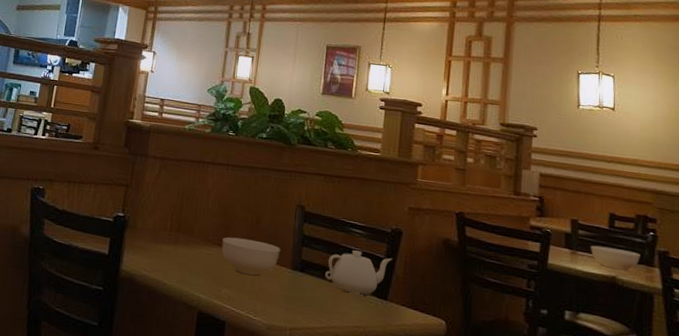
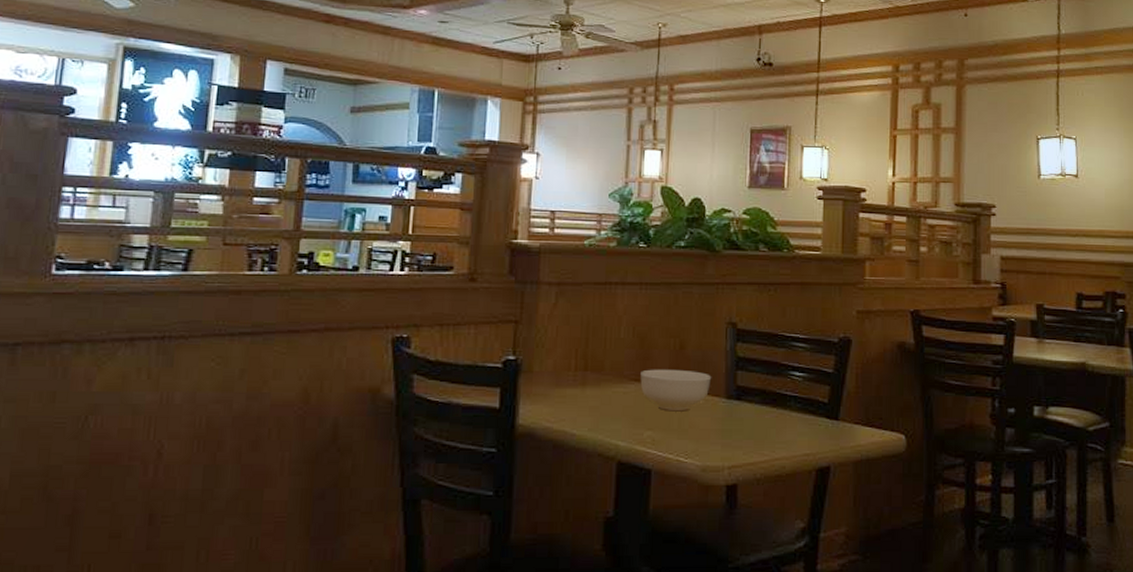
teapot: present [325,250,393,295] -> none [766,368,842,418]
bowl: present [590,245,640,271] -> none [1057,330,1110,355]

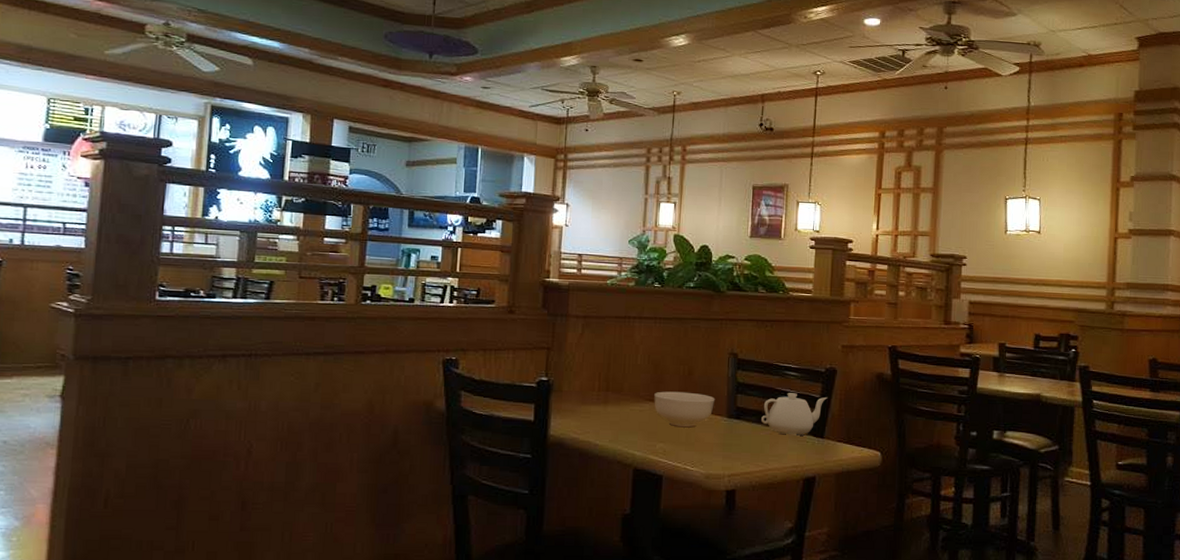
teapot: none [766,368,842,418] -> present [761,393,828,436]

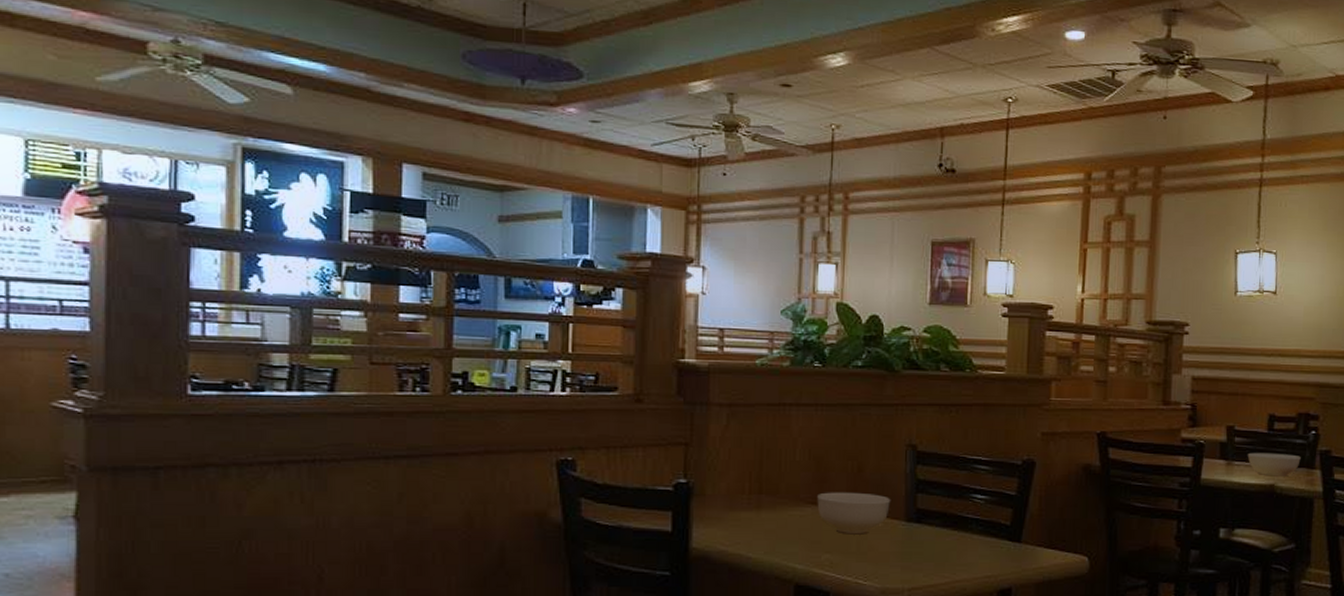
teapot: present [761,393,828,436] -> none [946,490,1026,540]
bowl: none [1016,366,1063,388] -> present [1247,452,1301,477]

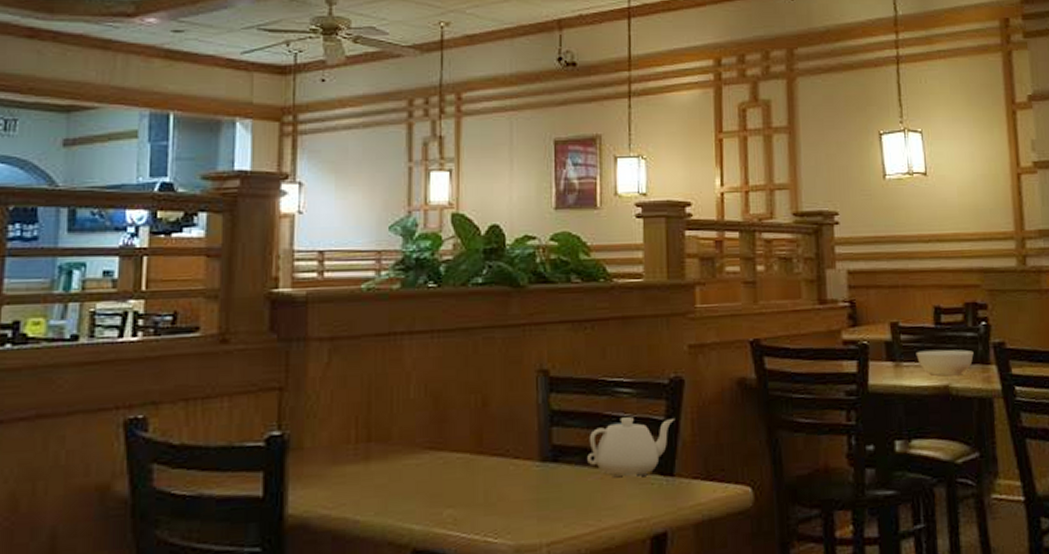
bowl: present [817,492,891,535] -> none [436,431,522,483]
teapot: none [946,490,1026,540] -> present [587,417,676,478]

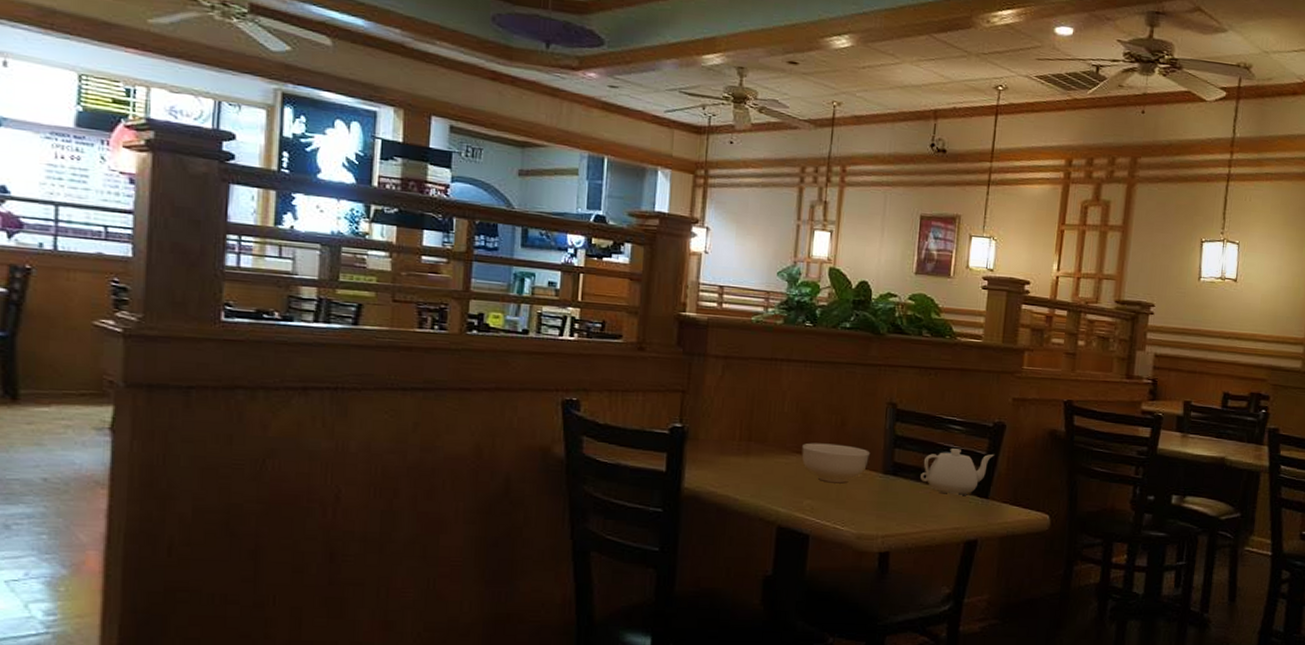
bowl: none [436,431,522,483] -> present [801,442,871,484]
bowl: present [915,349,974,377] -> none [1201,426,1251,451]

